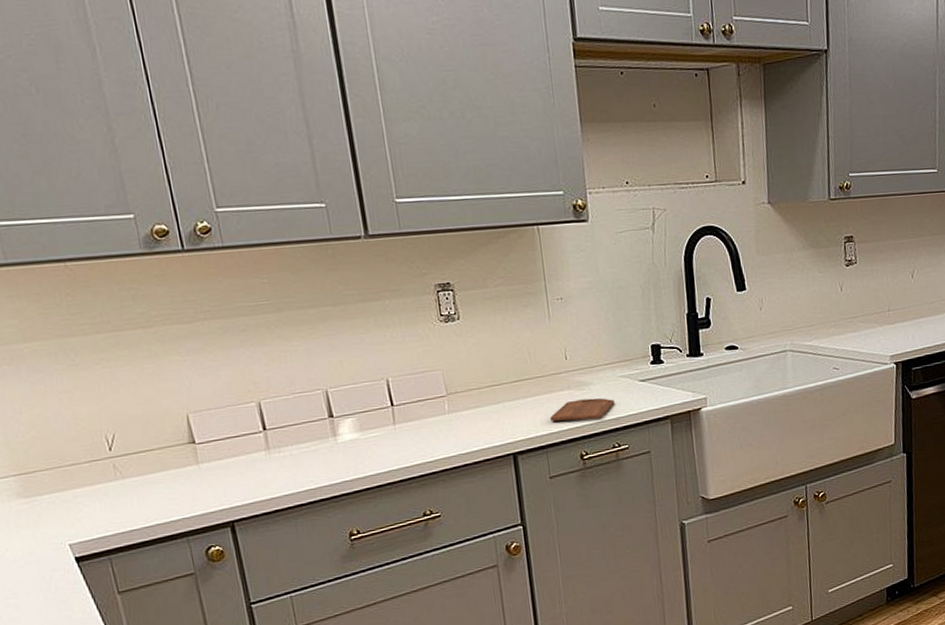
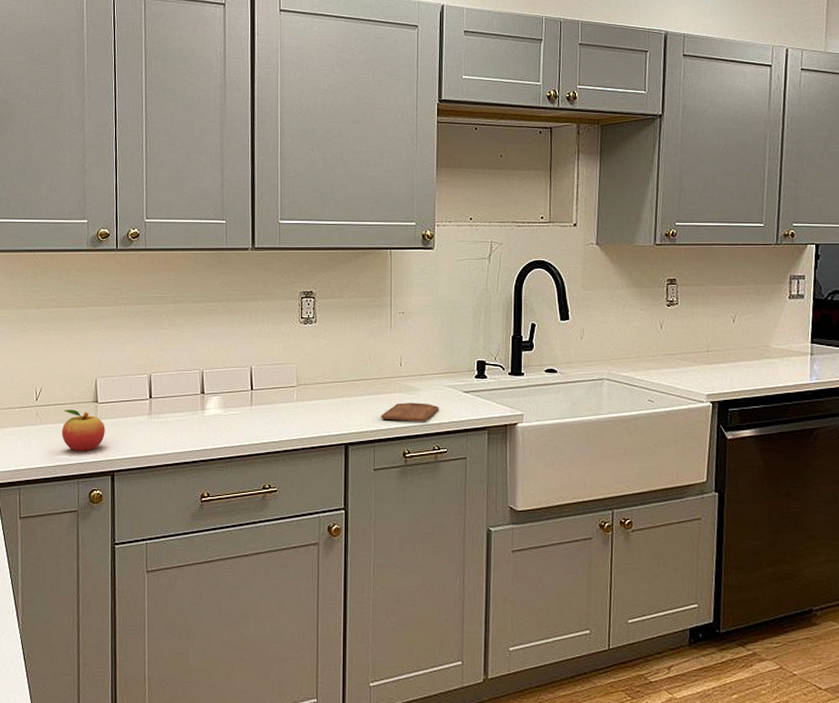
fruit: none [151,455,213,506] -> present [61,409,105,452]

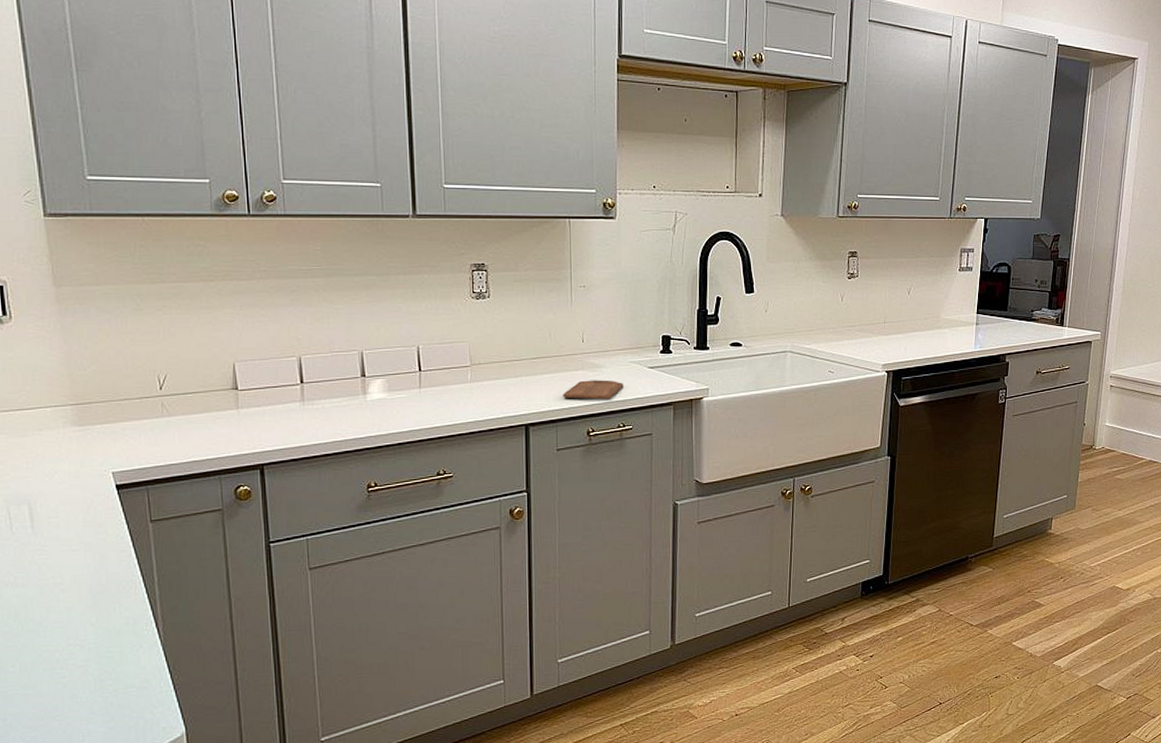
fruit: present [61,409,105,452] -> none [195,398,249,445]

